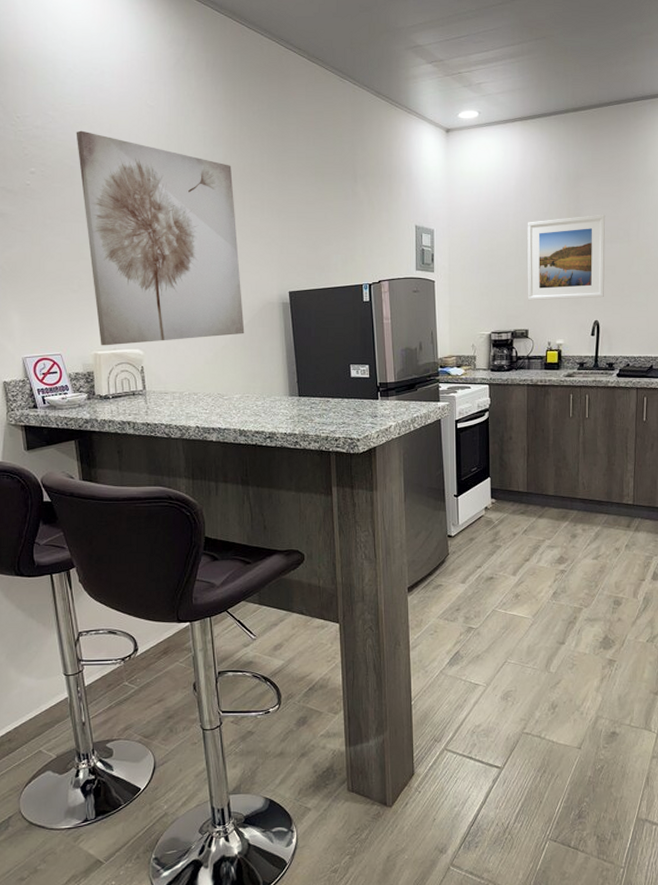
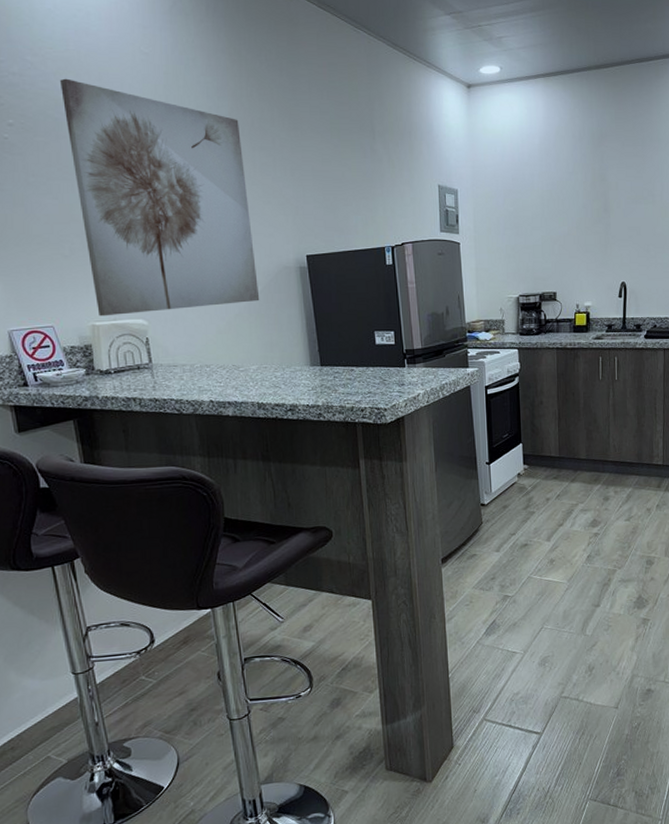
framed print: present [527,214,606,301] -> none [552,174,631,263]

